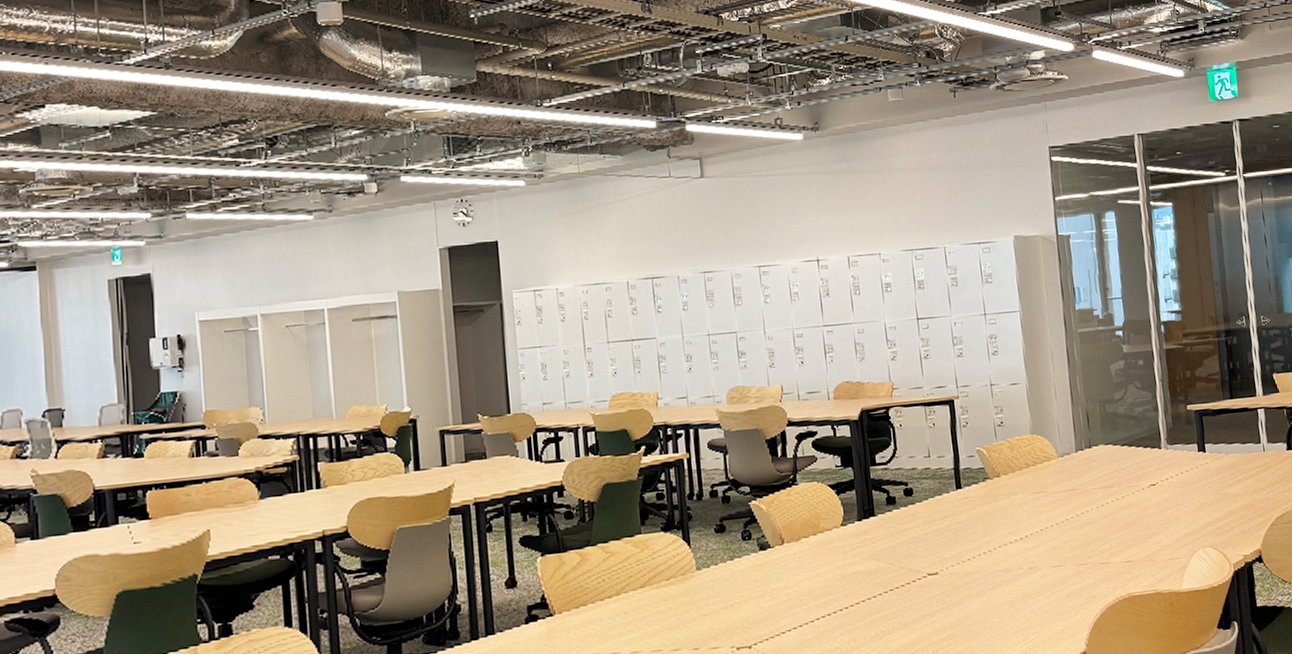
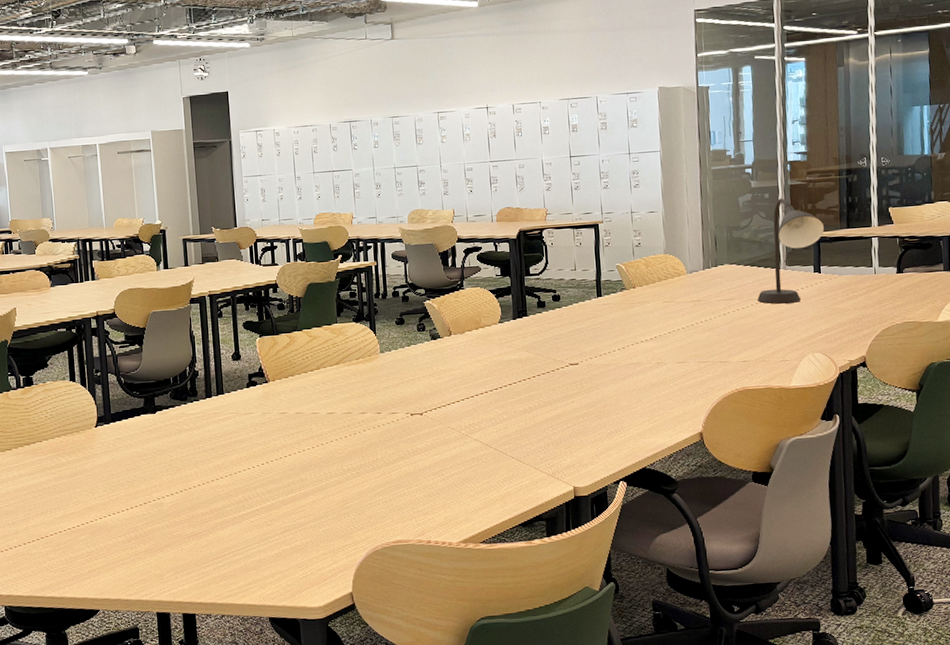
desk lamp: none [1138,365,1207,491] -> present [757,198,825,304]

